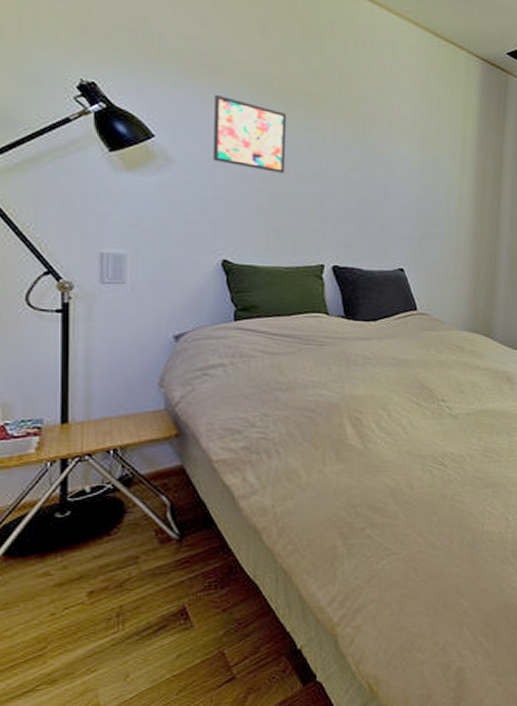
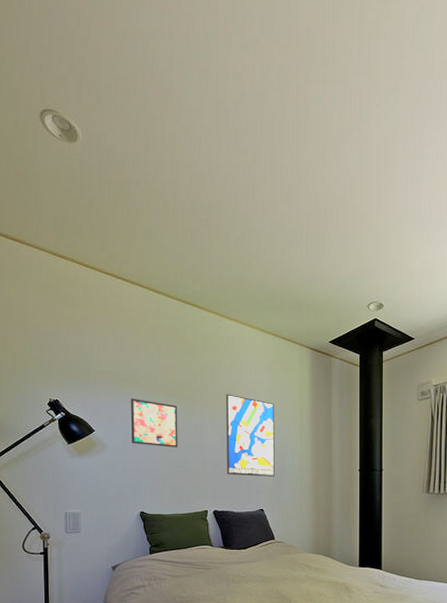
wall art: none [355,105,427,226] -> present [226,394,275,477]

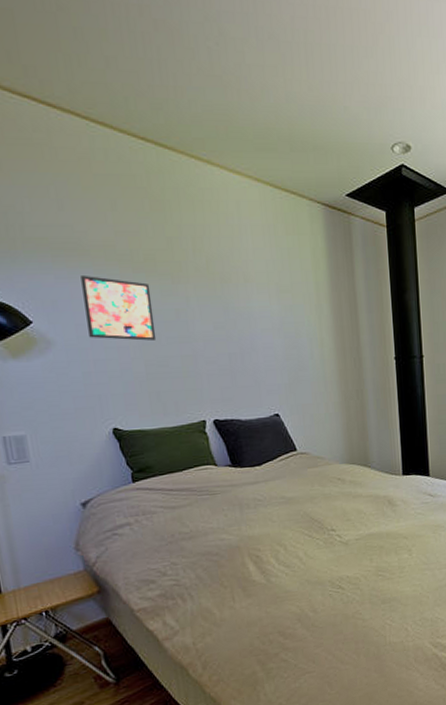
wall art: present [226,394,275,477] -> none [215,266,290,373]

